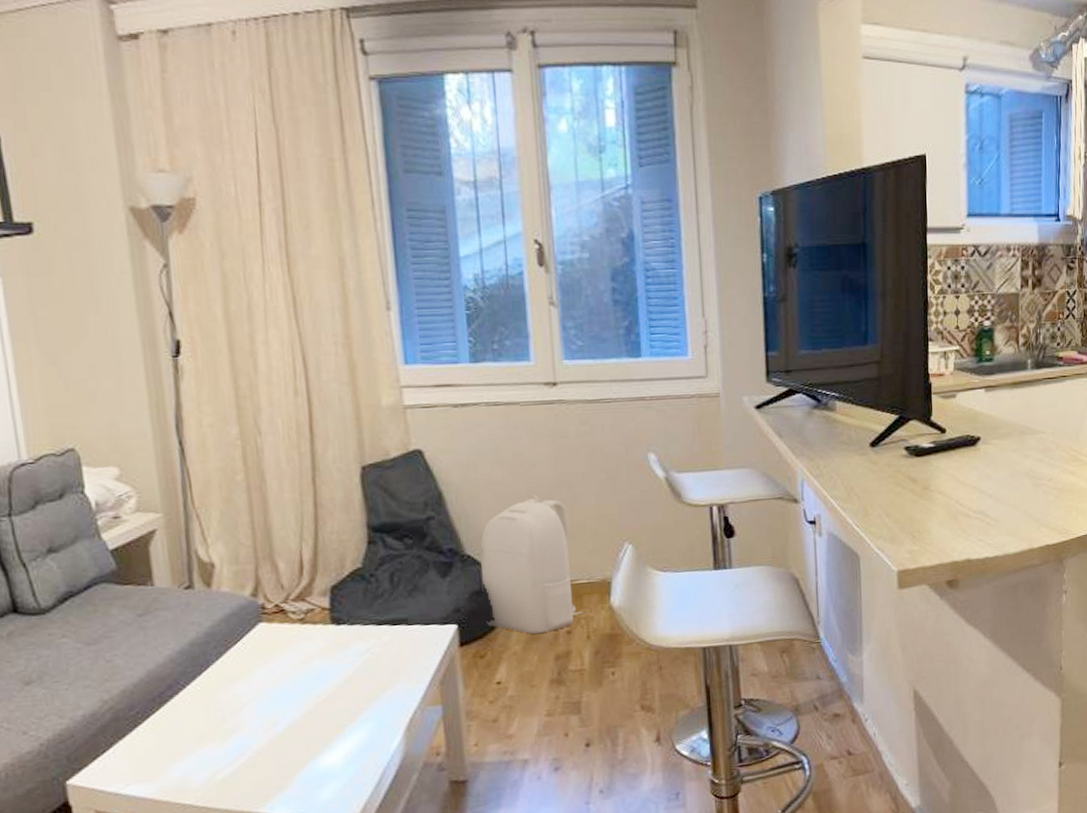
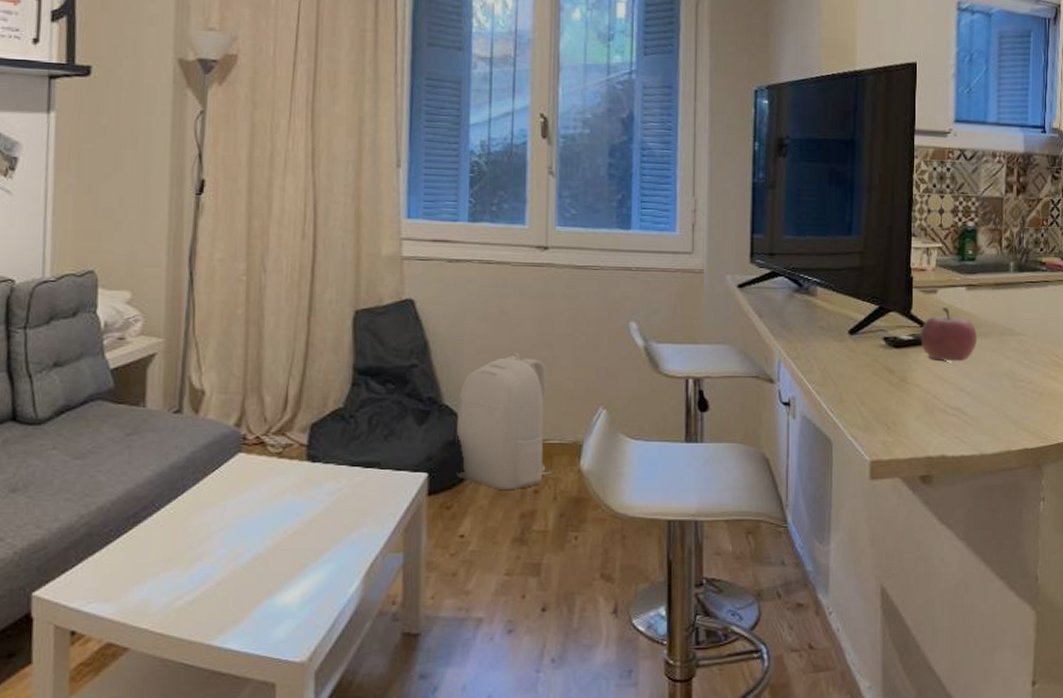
fruit: none [941,411,998,466] -> present [920,307,978,362]

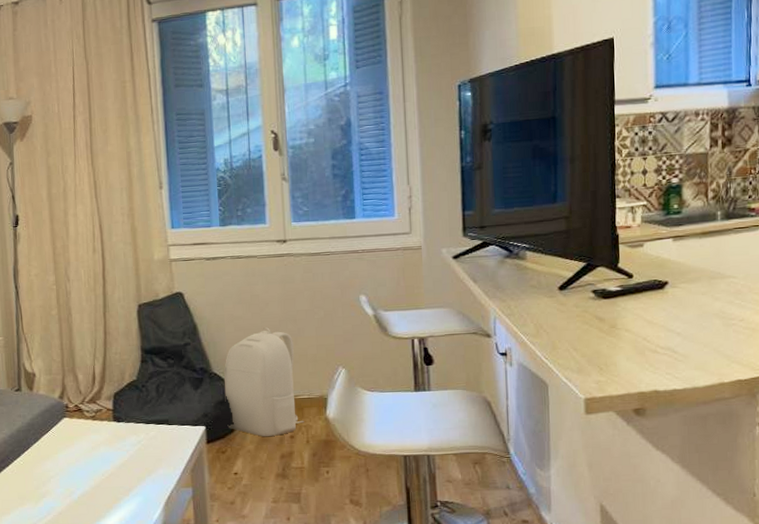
fruit: present [920,307,978,362] -> none [628,258,687,307]

